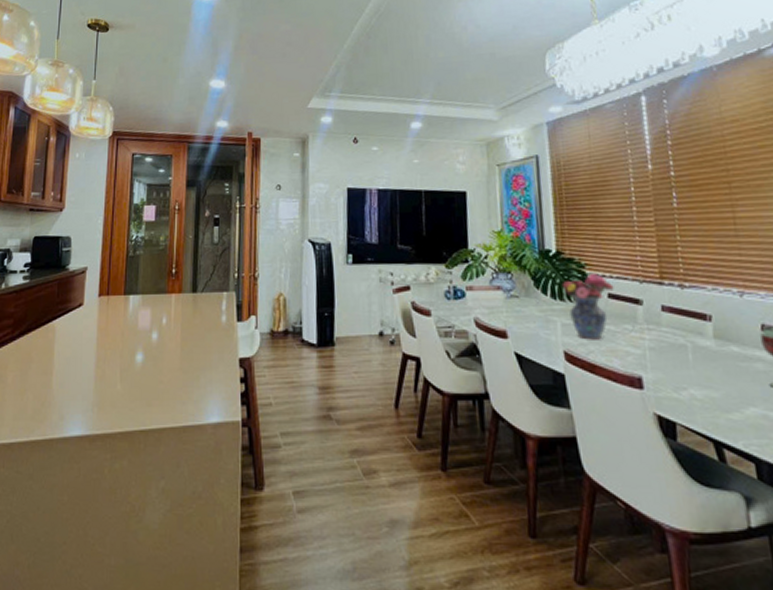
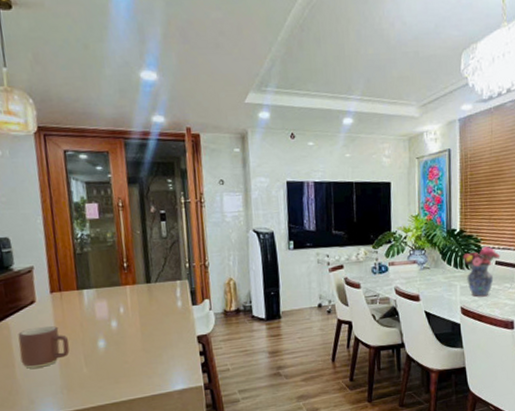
mug: none [59,333,108,378] -> present [18,326,70,369]

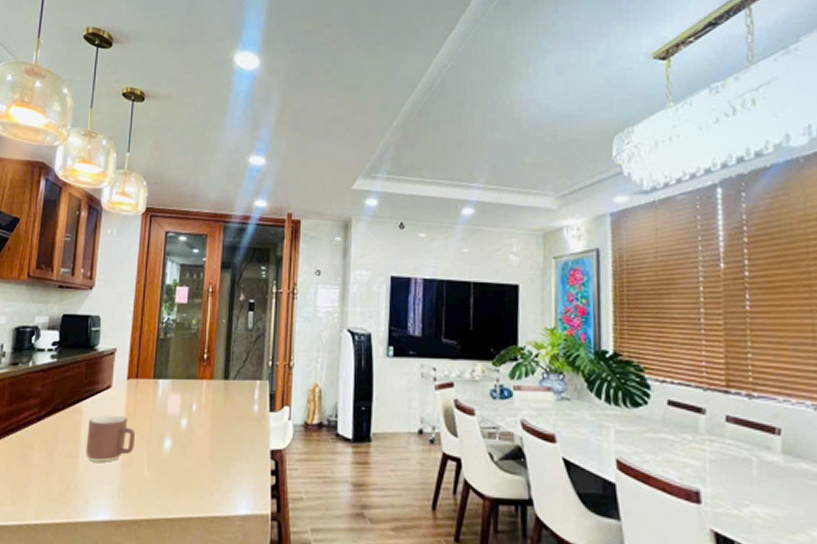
flower arrangement: present [462,246,500,297] -> none [617,377,675,449]

